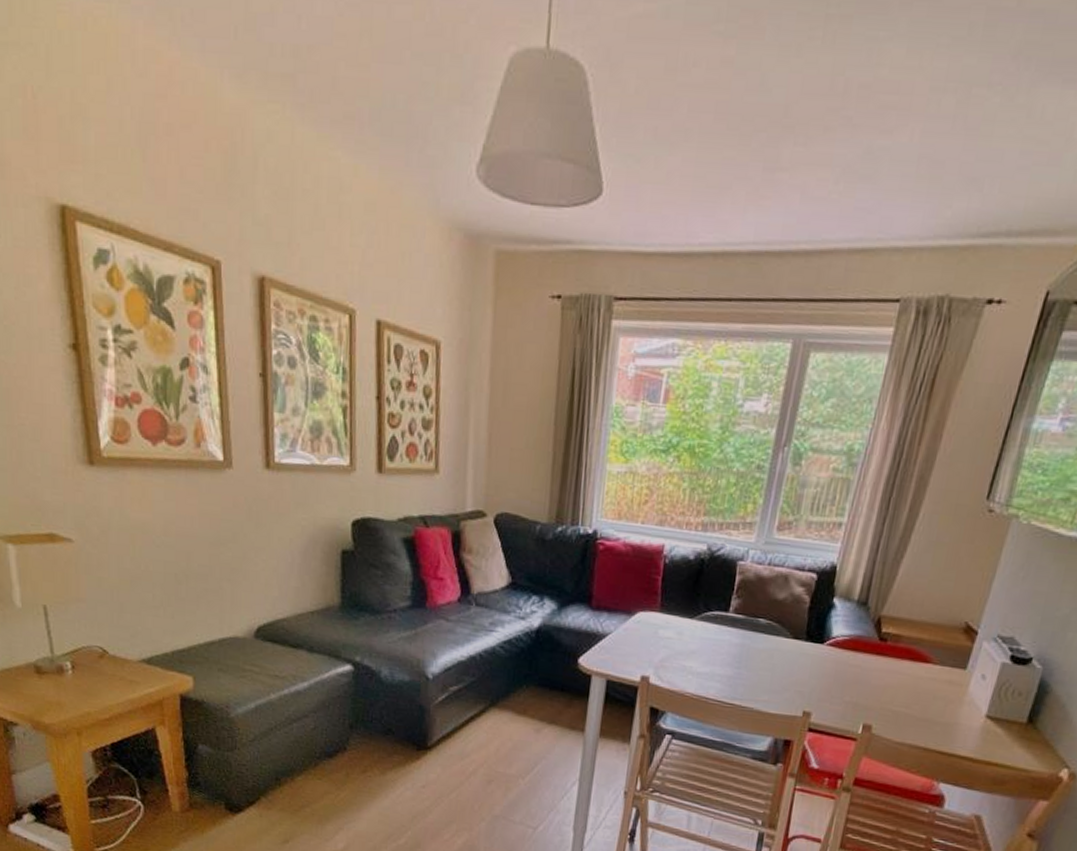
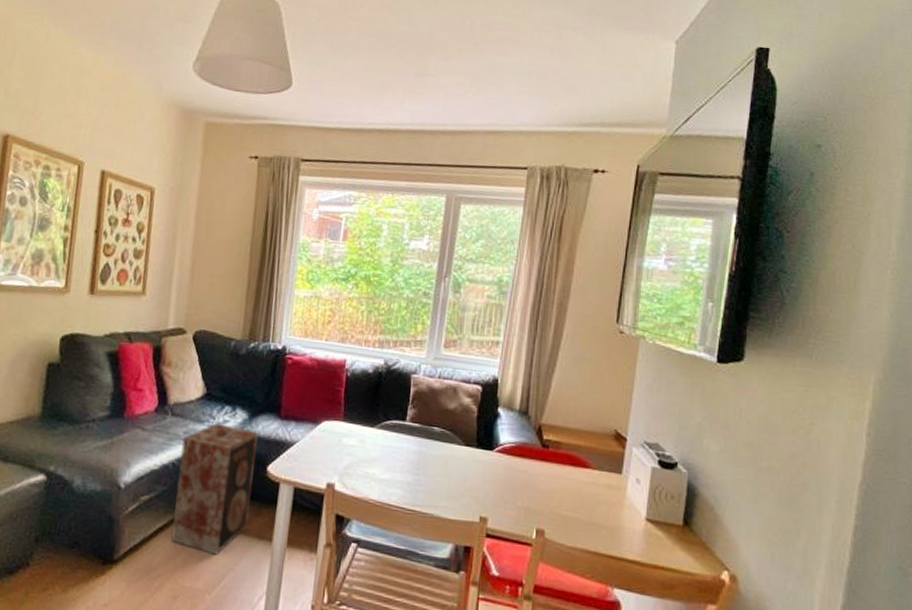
speaker: none [482,613,569,744] -> present [171,422,259,555]

